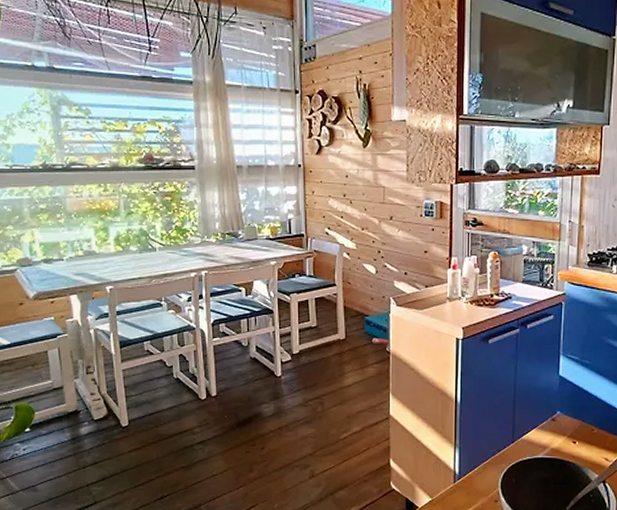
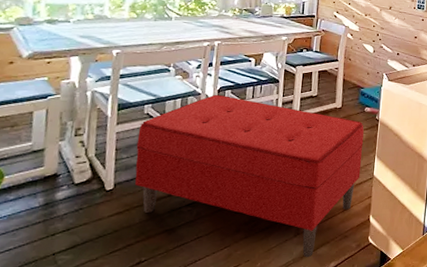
bench: none [142,328,375,501] -> present [135,94,364,258]

